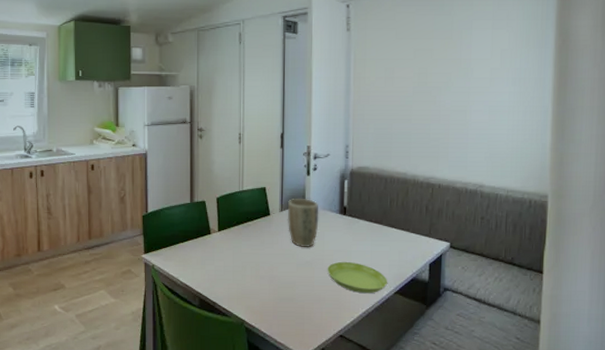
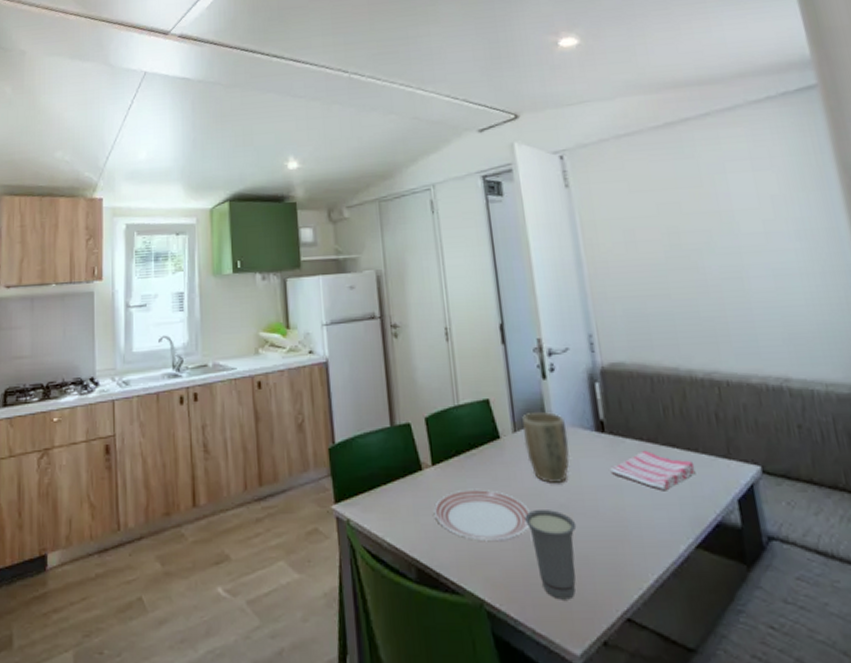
dinner plate: none [216,248,285,283] -> present [433,488,531,541]
cup: none [280,265,316,322] -> present [525,510,577,600]
saucer: present [327,261,388,294] -> none [591,501,683,551]
dish towel: none [345,228,405,256] -> present [610,450,695,491]

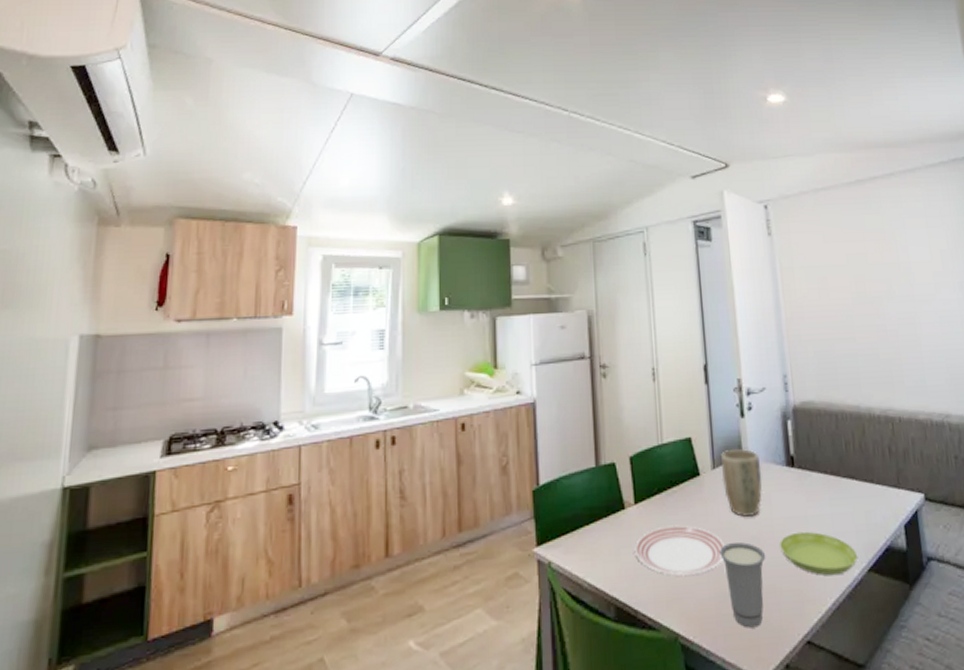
saucer: none [591,501,683,551] -> present [779,531,858,576]
dish towel: present [610,450,695,491] -> none [797,482,870,520]

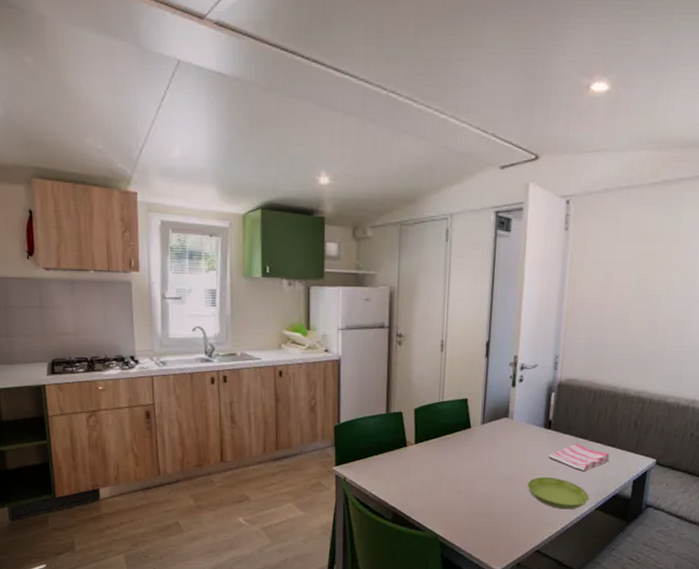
dinner plate: present [634,525,725,576] -> none [411,462,484,497]
cup: present [720,542,766,628] -> none [478,479,515,537]
plant pot: present [721,449,762,518] -> none [488,411,523,463]
dish towel: none [797,482,870,520] -> present [548,443,610,472]

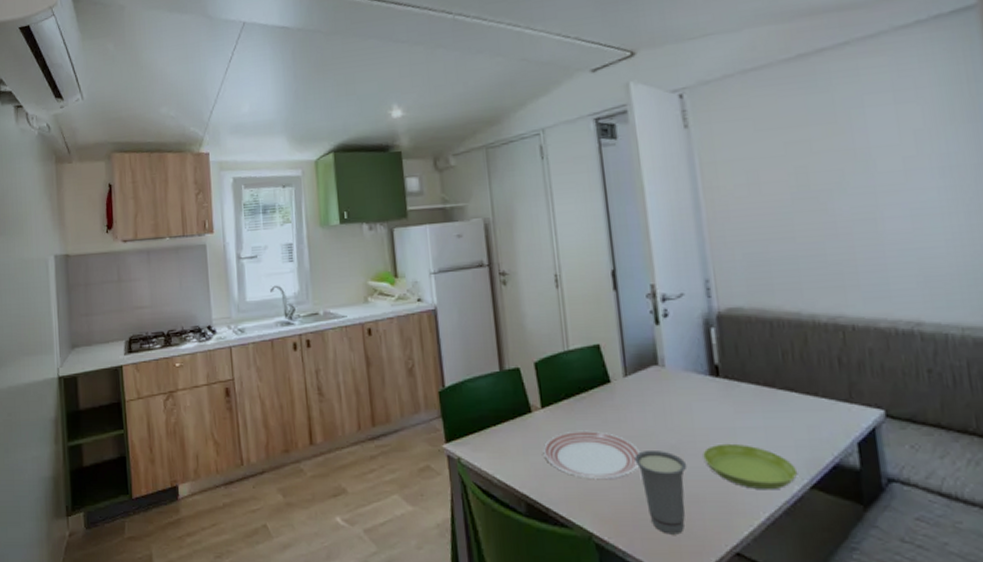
dinner plate: none [411,462,484,497] -> present [543,430,641,479]
cup: none [478,479,515,537] -> present [634,451,688,535]
dish towel: present [548,443,610,472] -> none [723,394,814,434]

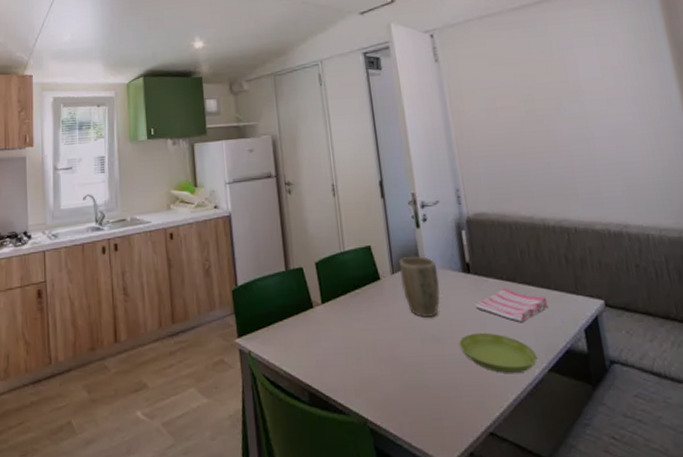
dinner plate: present [543,430,641,479] -> none [323,323,407,368]
plant pot: none [634,357,682,427] -> present [399,256,440,318]
cup: present [634,451,688,535] -> none [402,340,447,418]
dish towel: none [723,394,814,434] -> present [475,288,548,323]

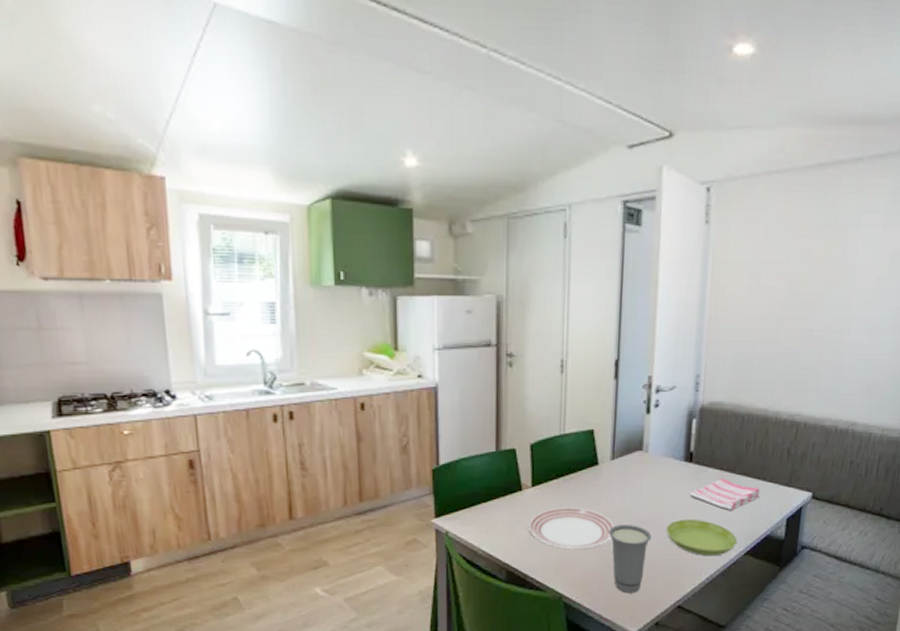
dinner plate: none [323,323,407,368] -> present [528,507,615,549]
plant pot: present [399,256,440,318] -> none [619,443,660,504]
cup: none [402,340,447,418] -> present [609,525,652,594]

